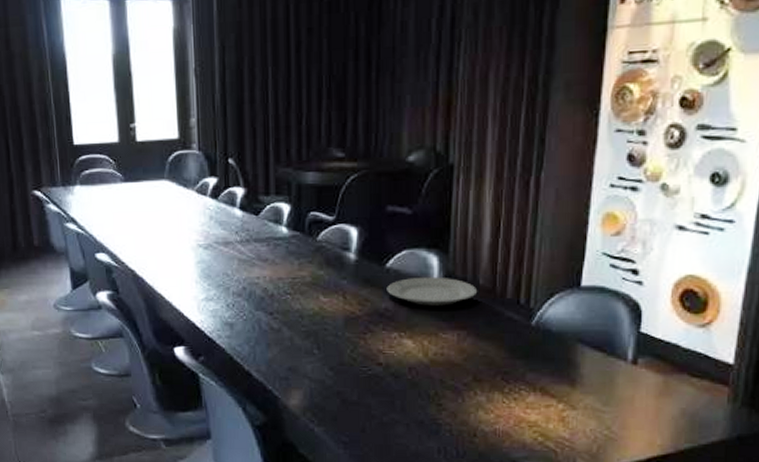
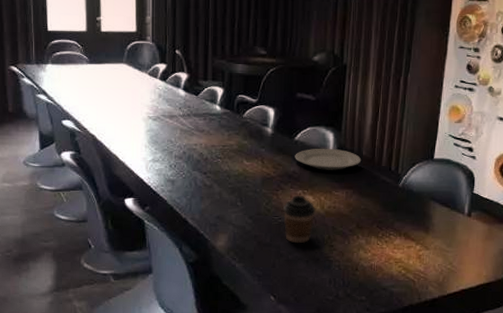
coffee cup: none [374,340,418,402] -> present [283,196,317,244]

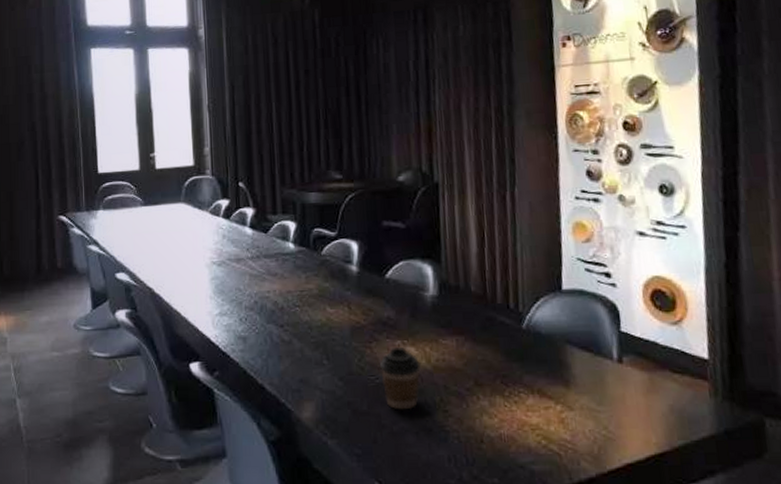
plate: present [295,148,362,170] -> none [387,285,471,313]

